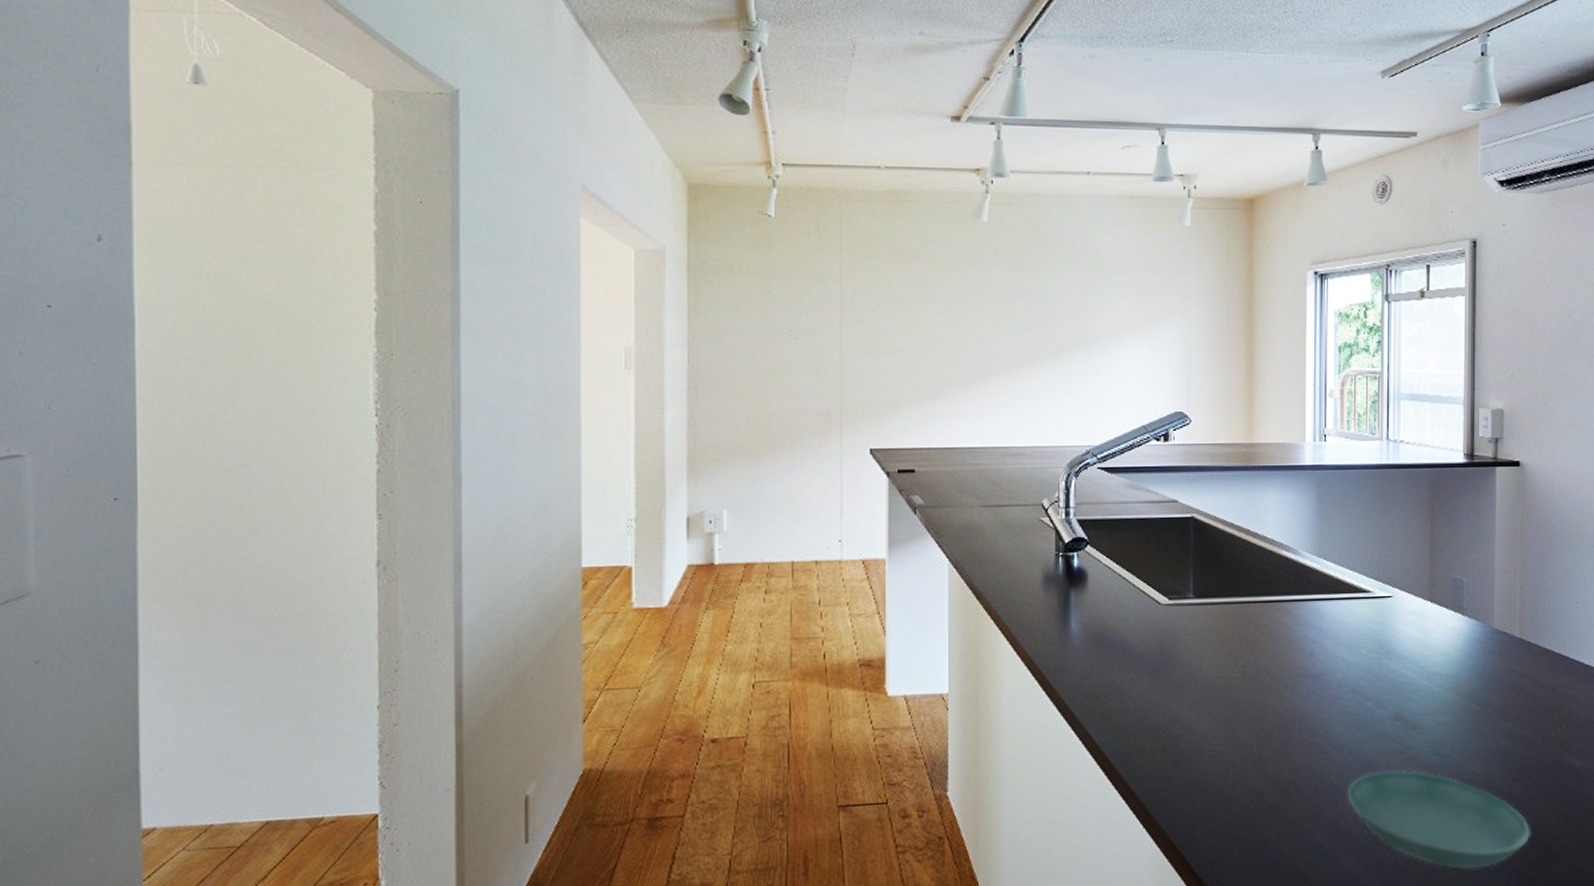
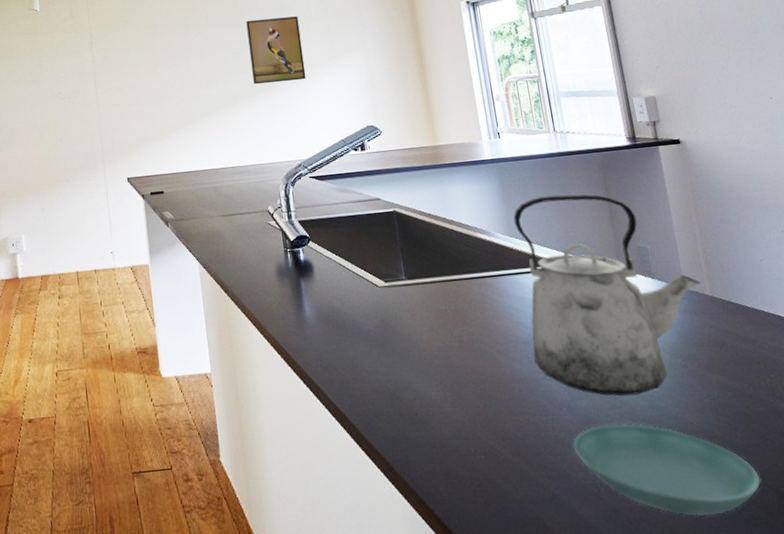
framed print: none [1045,263,1111,347] -> present [246,16,306,85]
kettle: none [1322,513,1512,741] -> present [513,193,701,397]

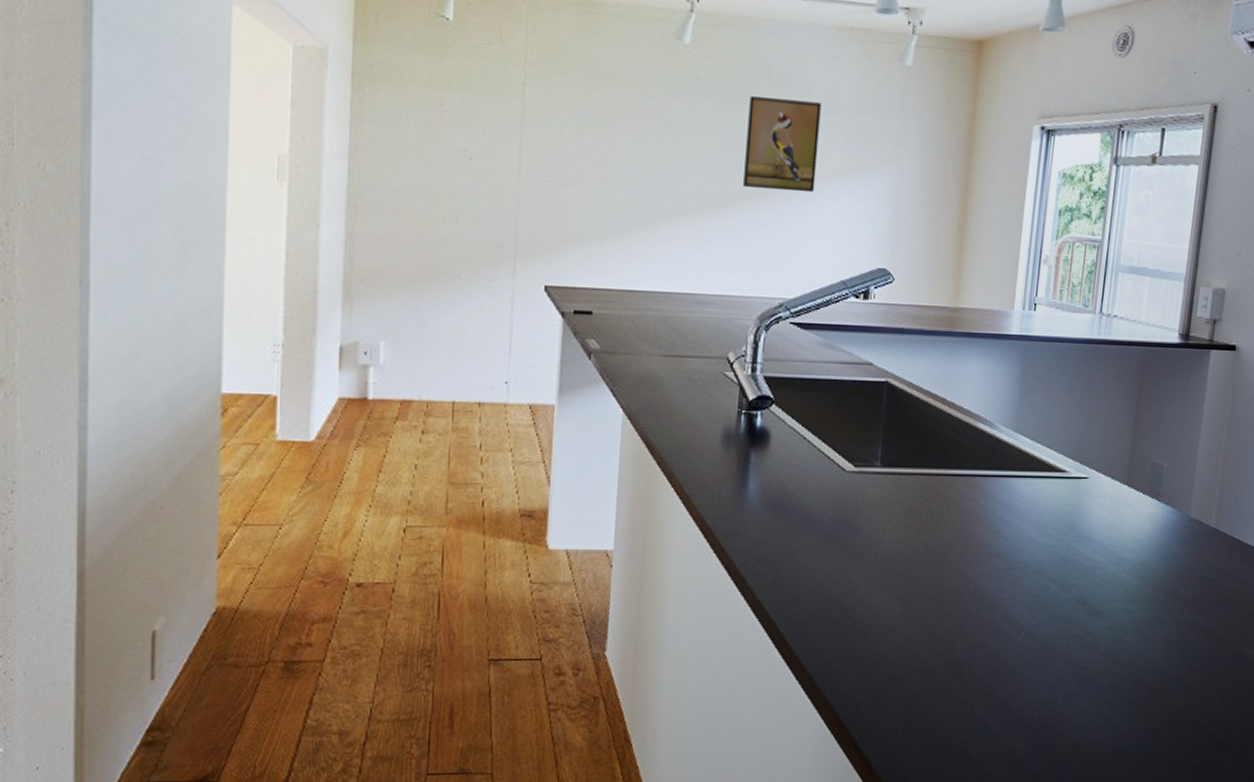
kettle: present [513,193,701,397] -> none [1005,389,1209,626]
saucer: present [573,423,762,516] -> none [1020,654,1204,757]

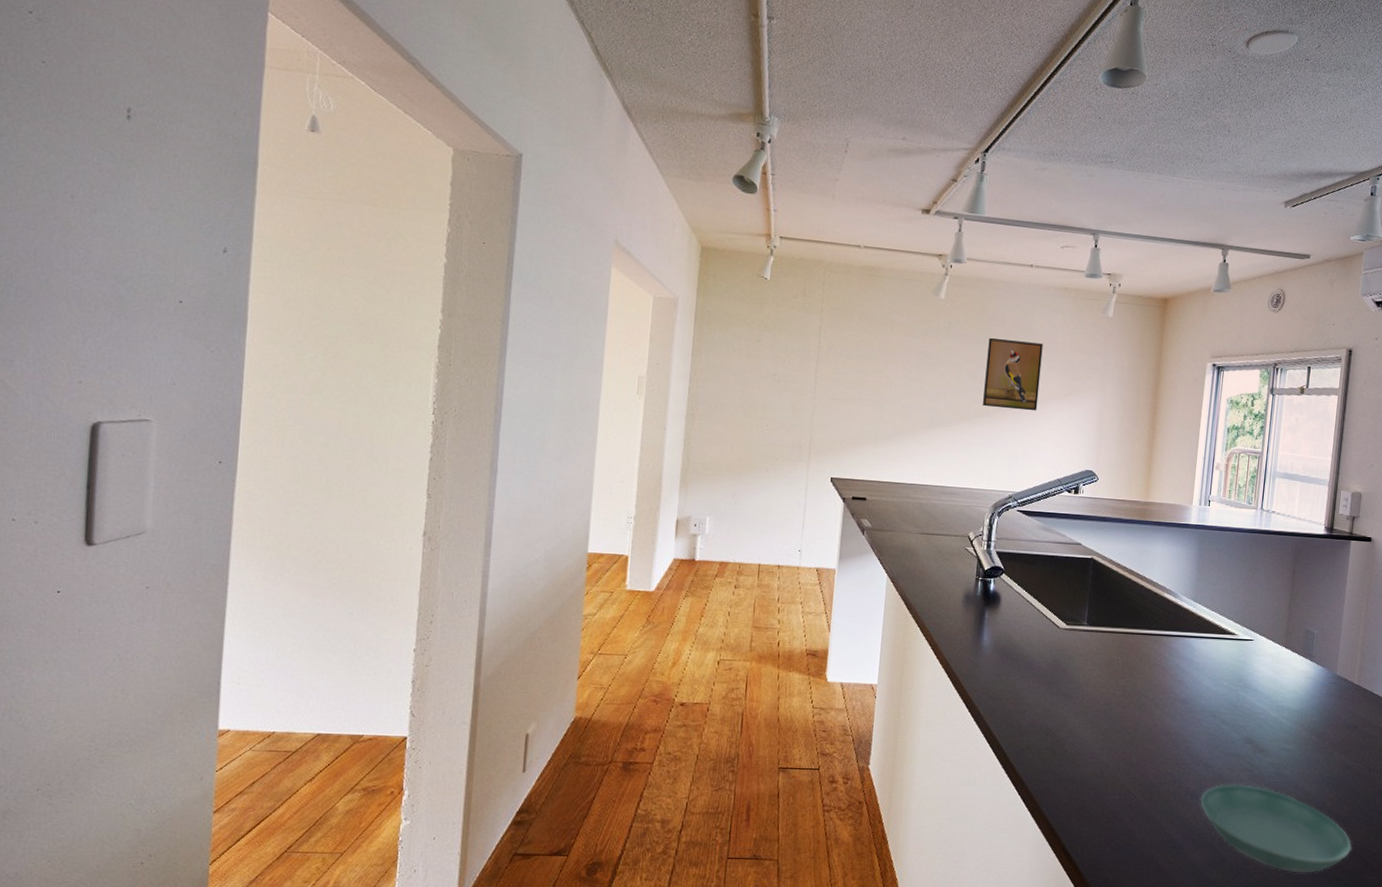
saucer: none [1020,654,1204,757] -> present [1200,784,1353,873]

